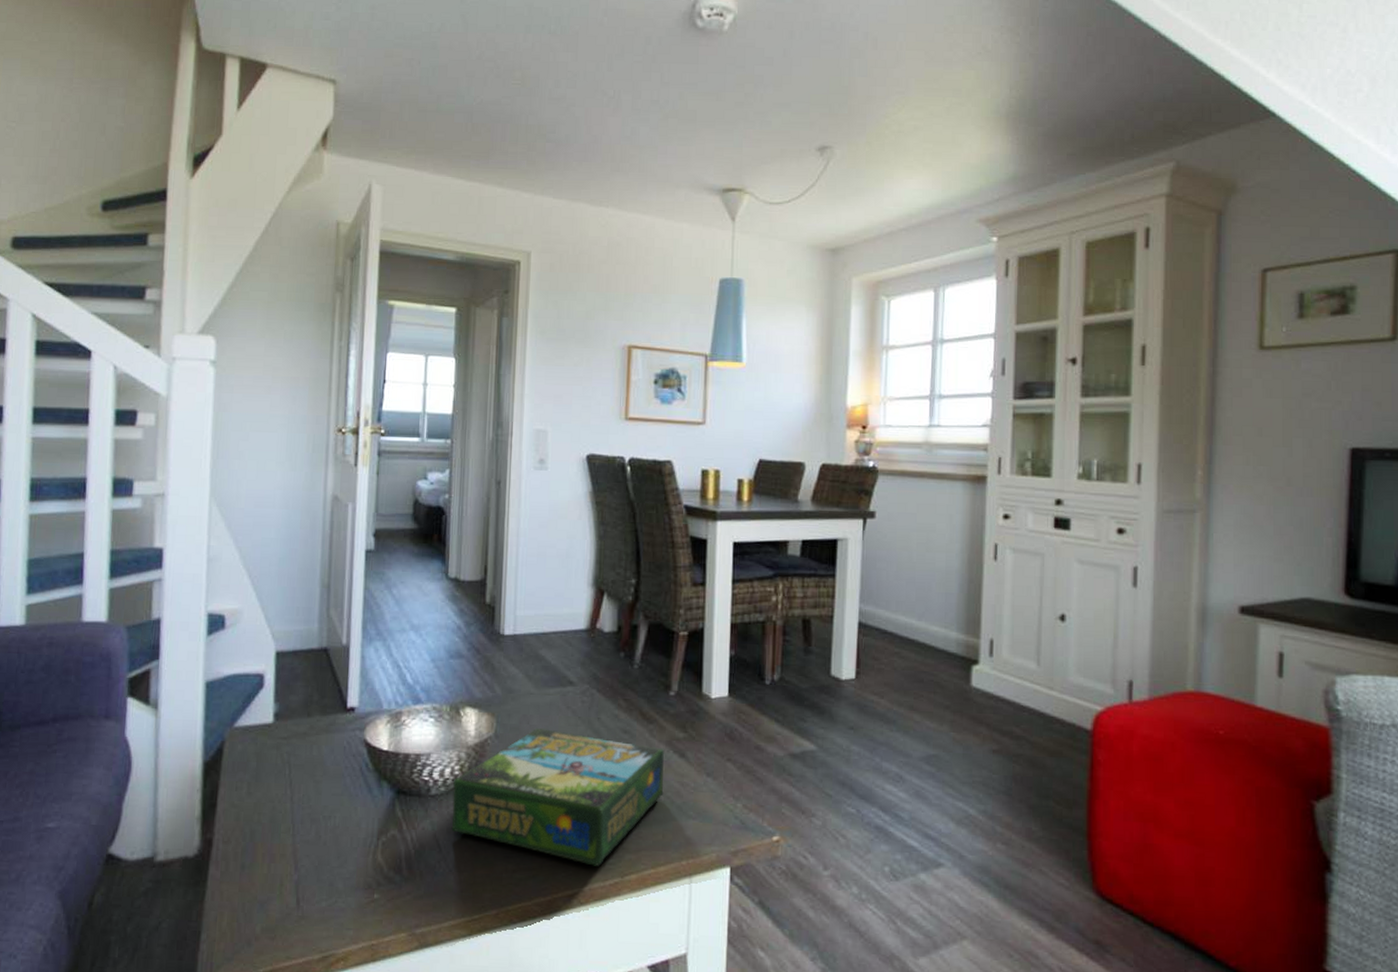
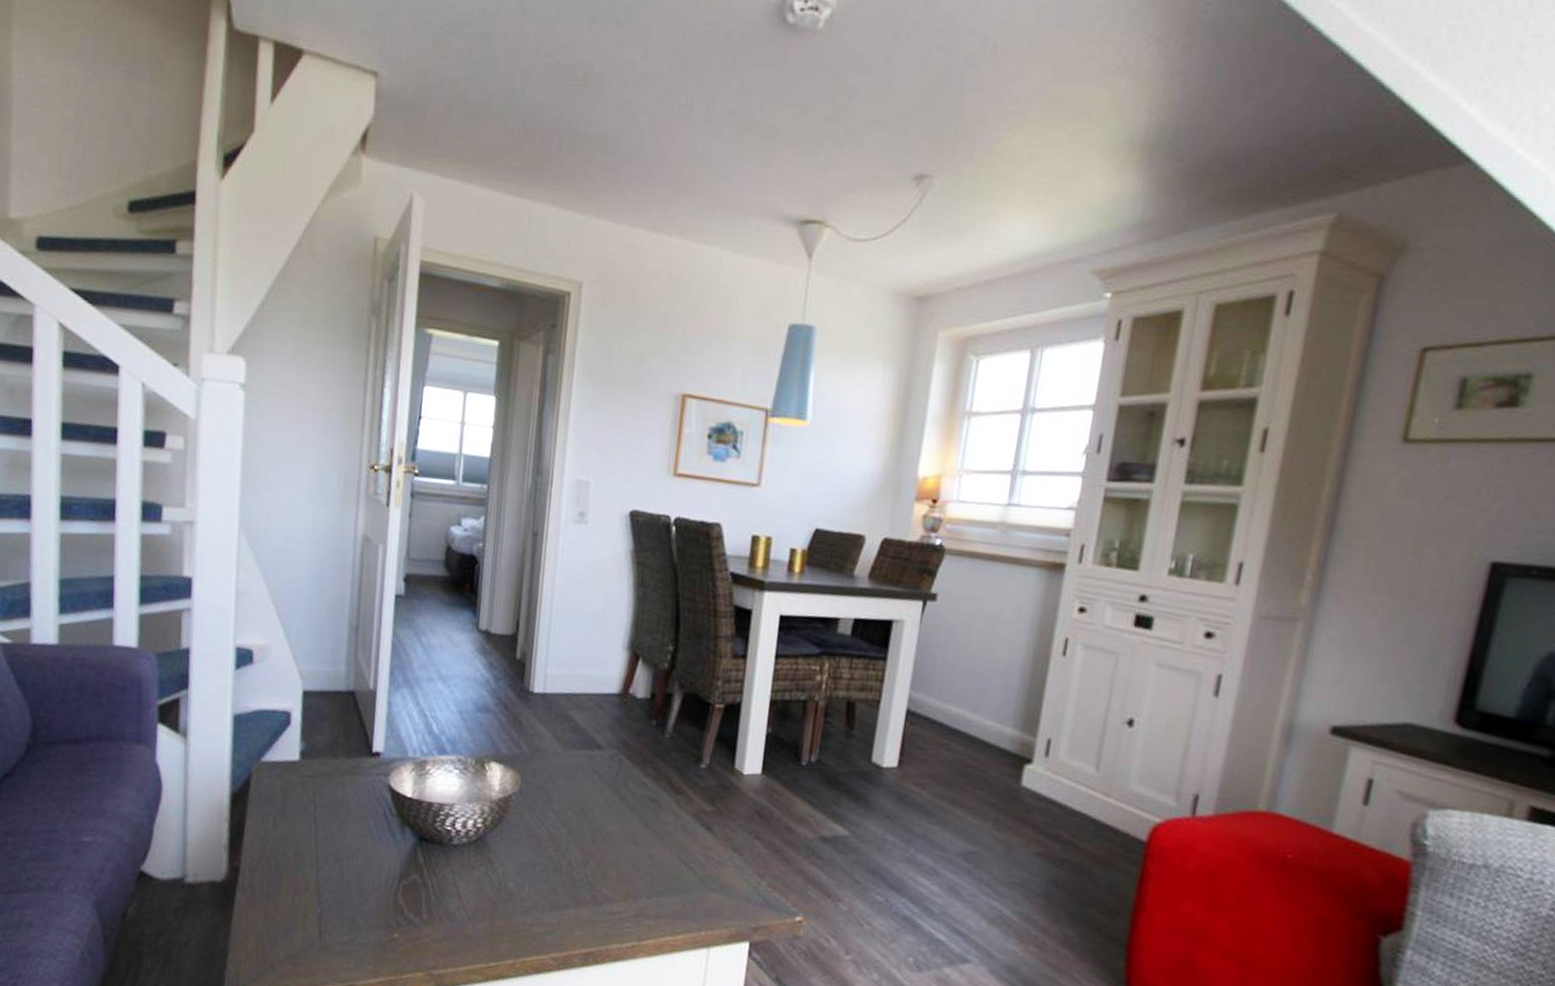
board game: present [451,727,664,866] -> none [471,788,691,929]

